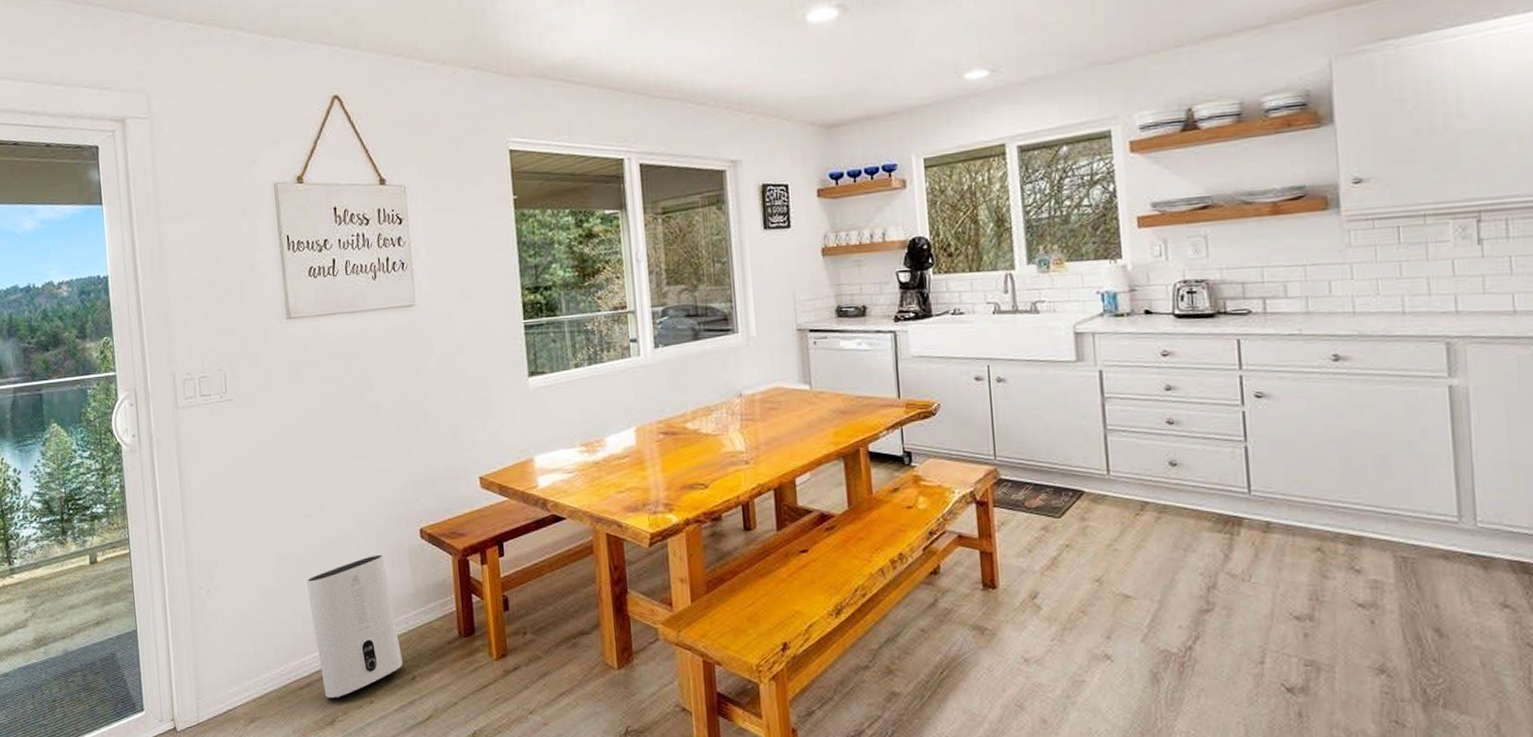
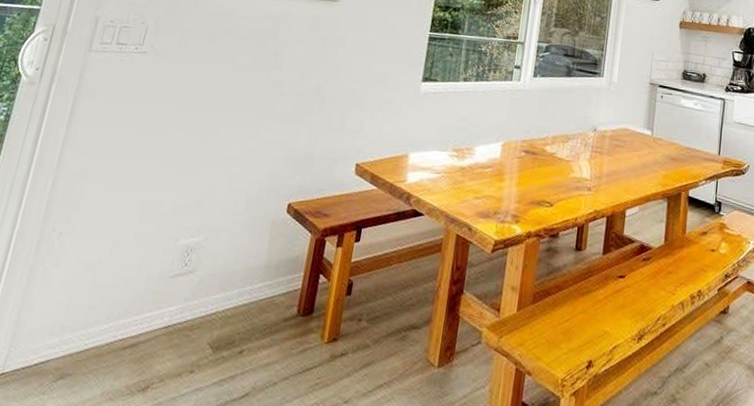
air purifier: present [306,554,403,698] -> none [146,222,247,363]

